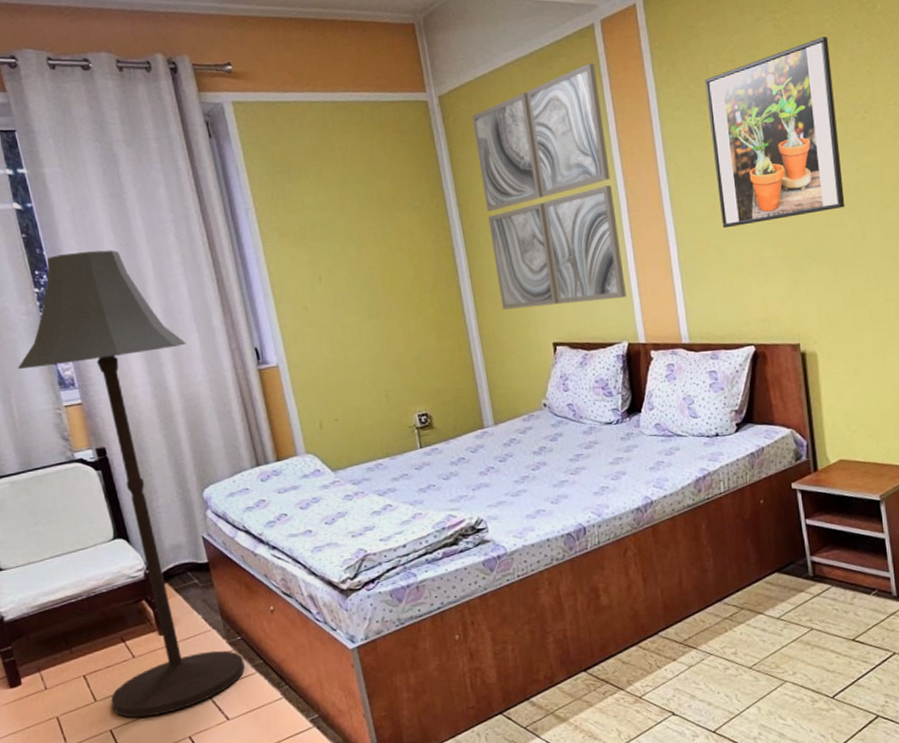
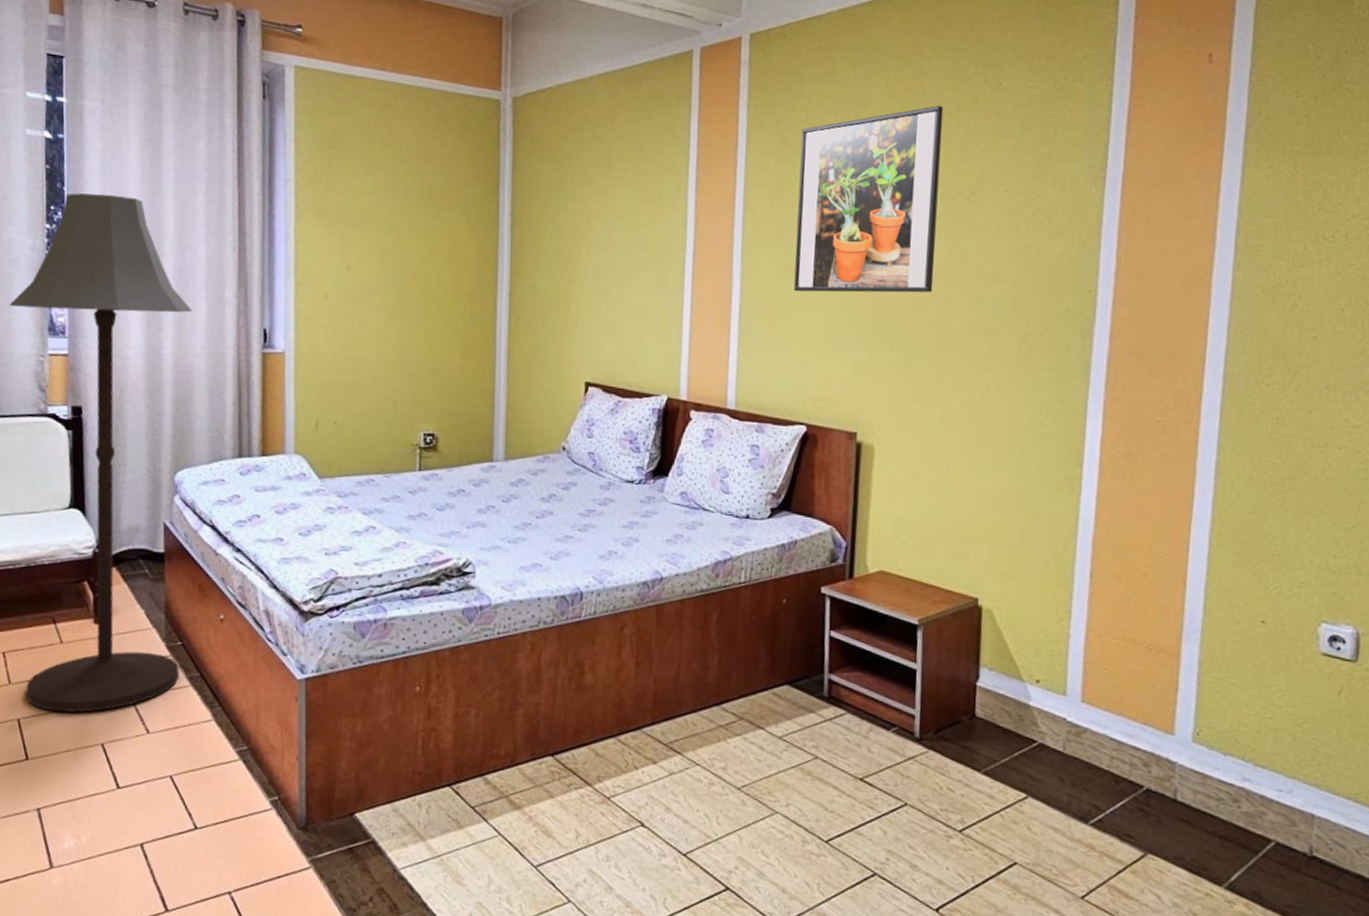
wall art: present [472,63,626,310] -> none [537,90,686,348]

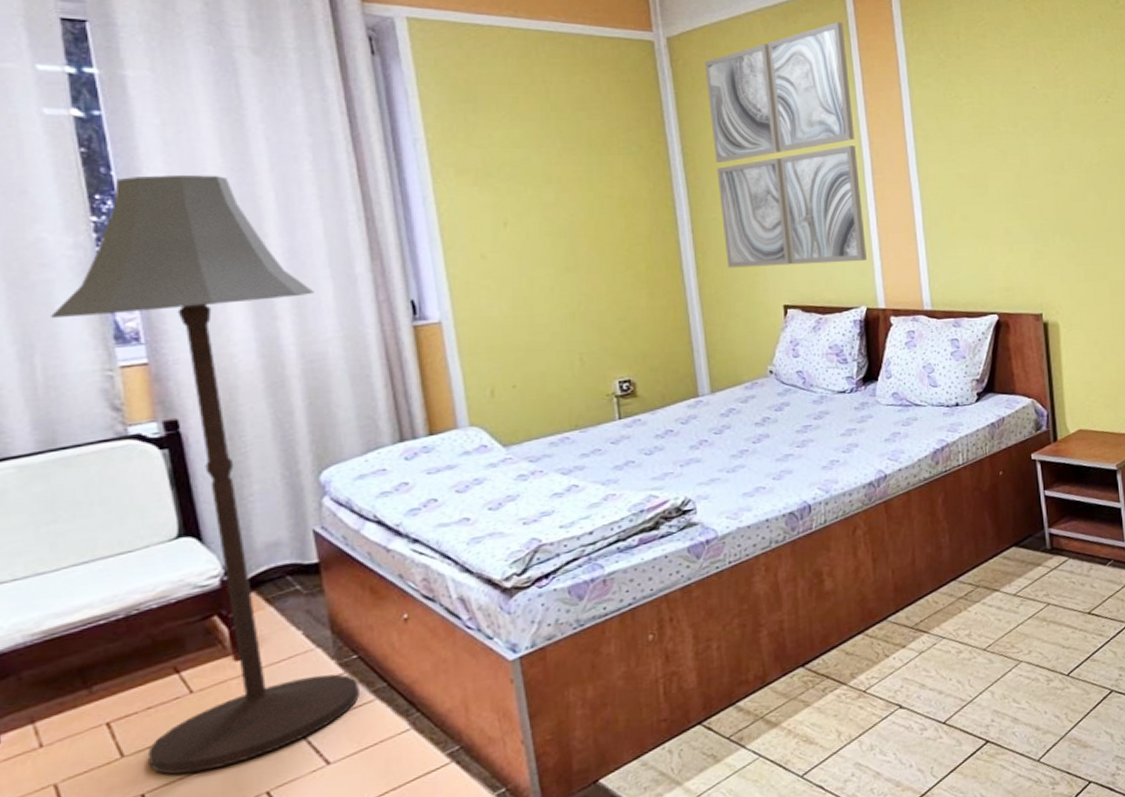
wall art: none [537,90,686,348] -> present [704,22,867,268]
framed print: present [793,106,944,293] -> none [956,23,1088,197]

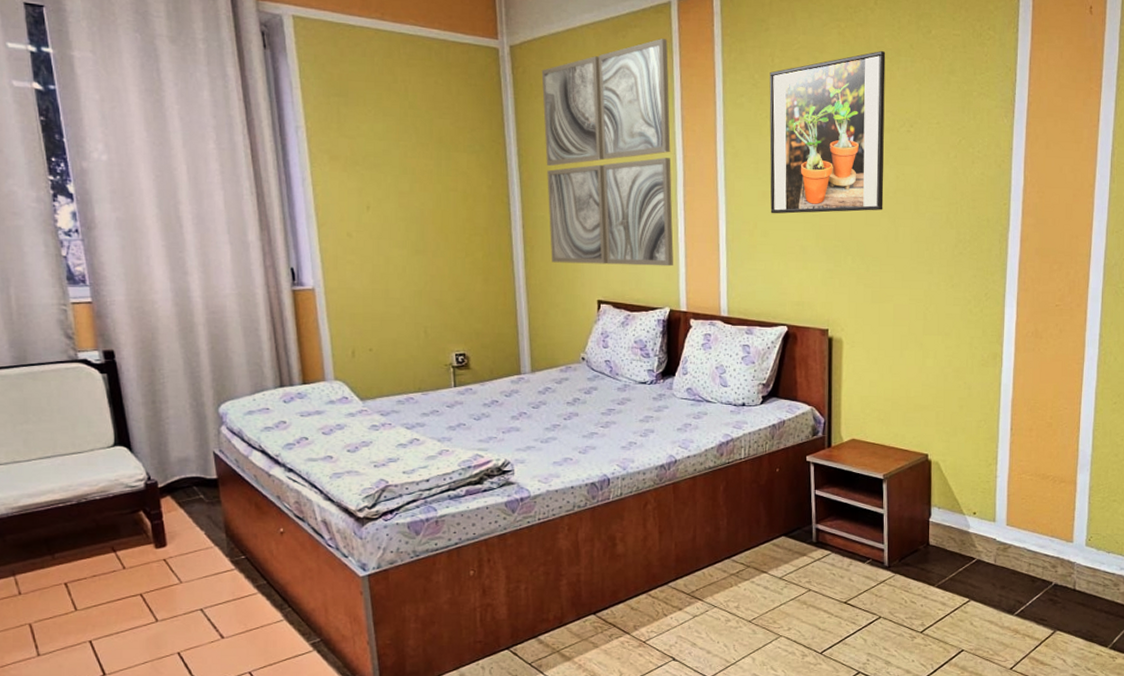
floor lamp: present [51,174,361,775] -> none [21,144,247,630]
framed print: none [956,23,1088,197] -> present [769,51,886,214]

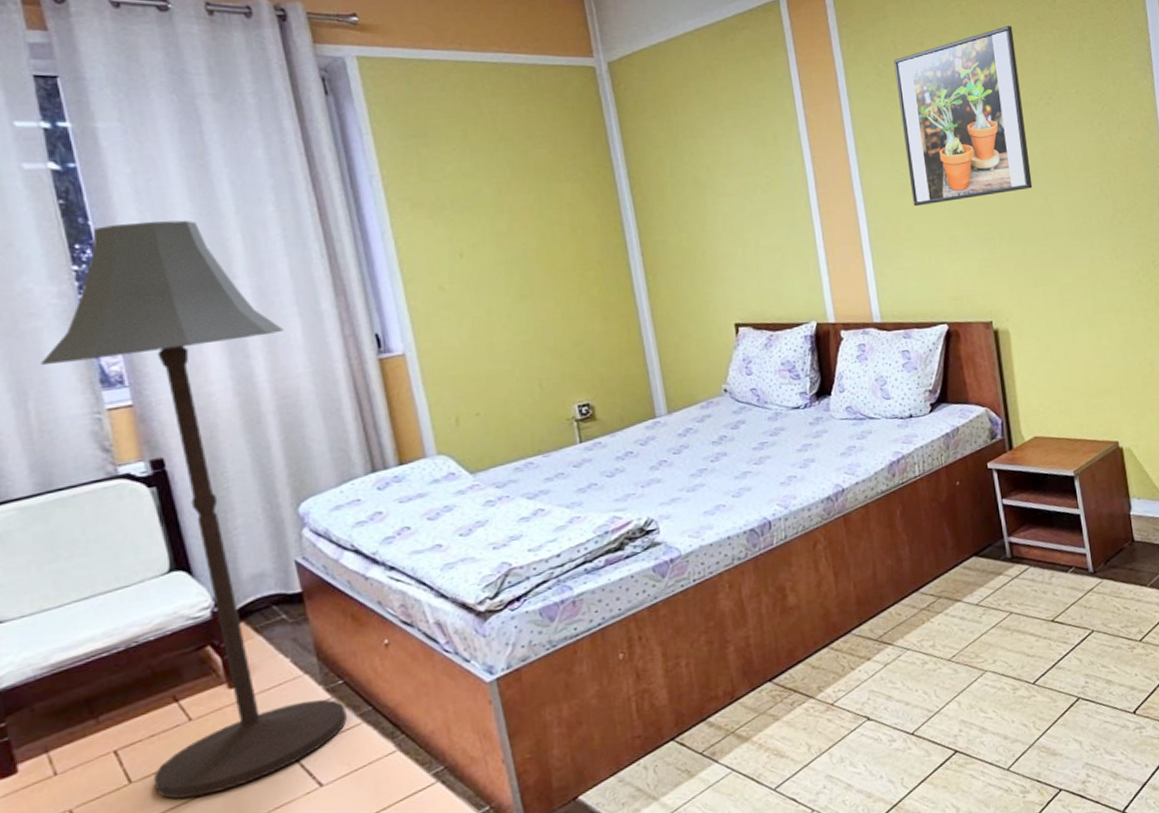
floor lamp: none [21,144,247,630] -> present [41,220,348,799]
wall art: present [541,38,674,267] -> none [645,38,814,289]

